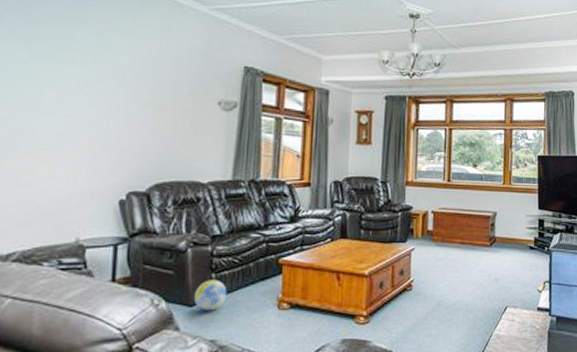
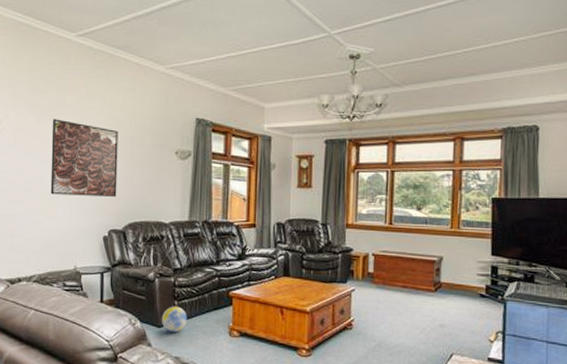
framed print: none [45,56,146,152] -> present [50,119,118,197]

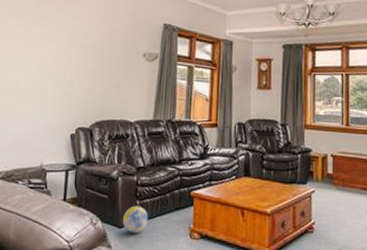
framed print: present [50,119,118,197] -> none [24,23,92,96]

